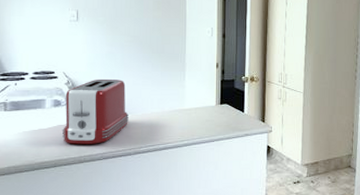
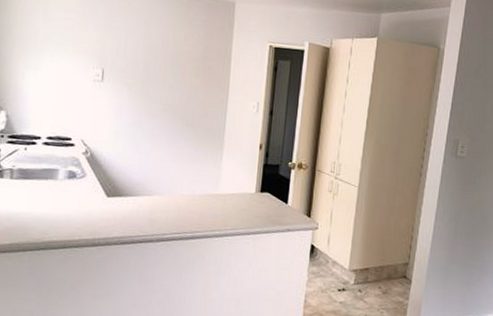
toaster: present [61,78,129,144] -> none [75,151,153,226]

